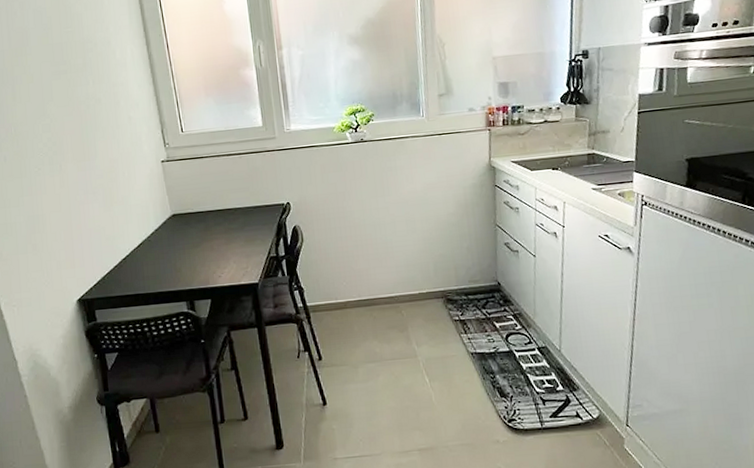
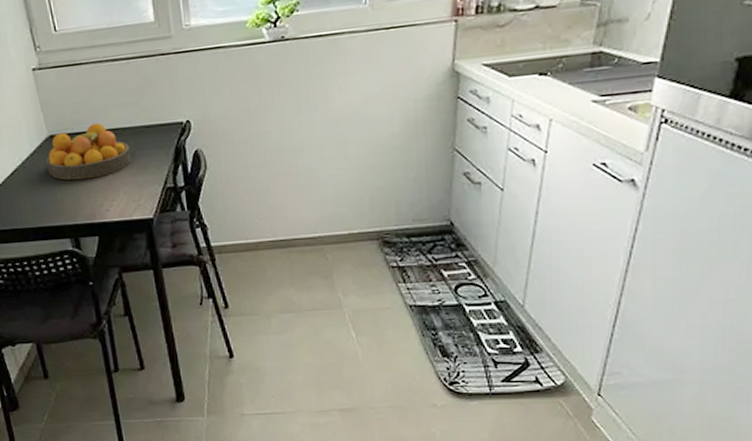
fruit bowl: none [168,204,241,252] -> present [46,122,132,180]

